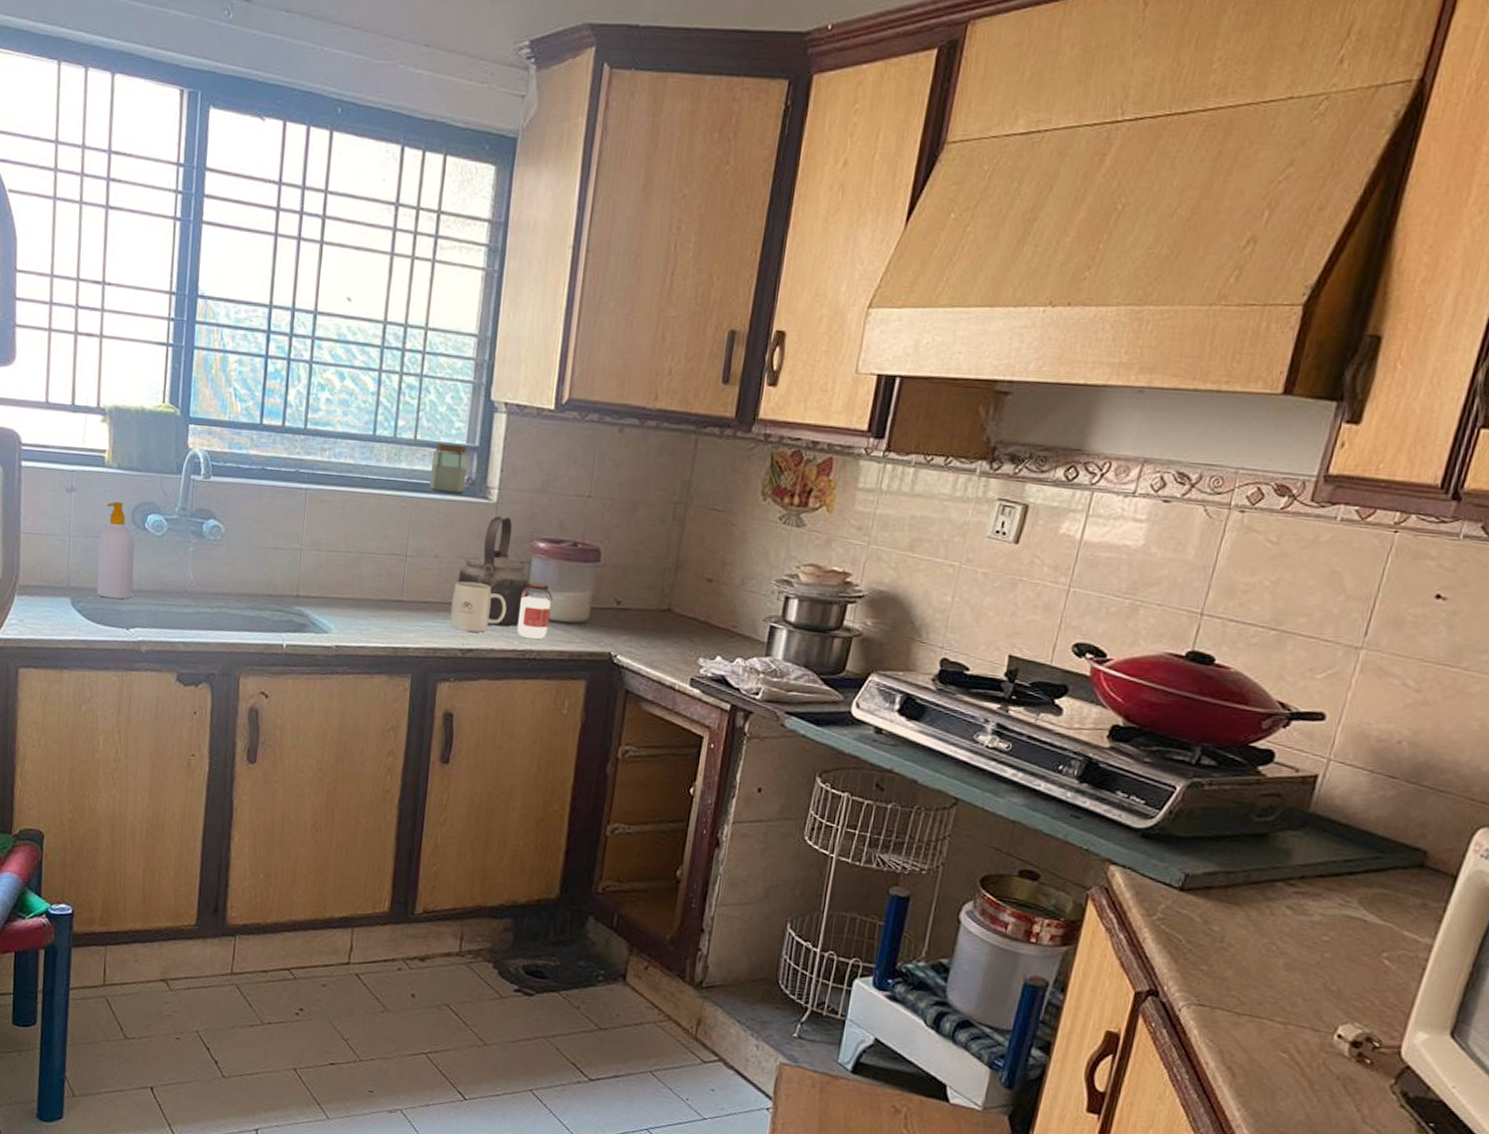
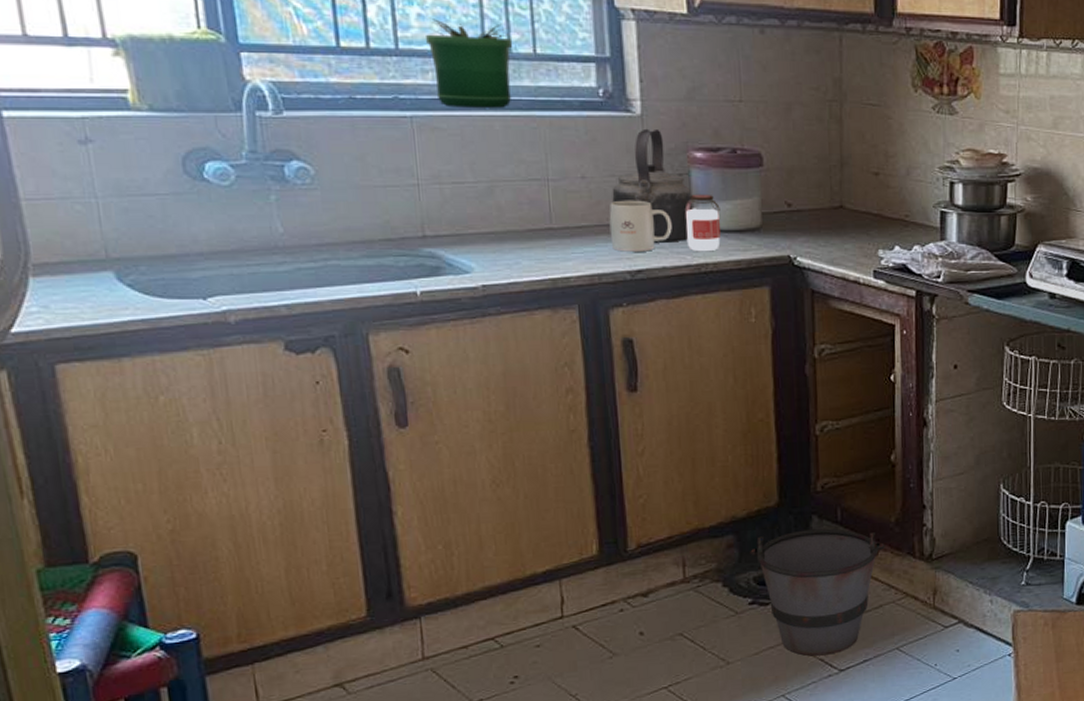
soap bottle: present [96,502,135,600] -> none [139,151,203,266]
planter: none [329,402,402,488] -> present [425,17,516,109]
peanut butter: present [429,443,469,495] -> none [558,56,603,110]
bucket: none [524,926,656,1061] -> present [750,528,885,656]

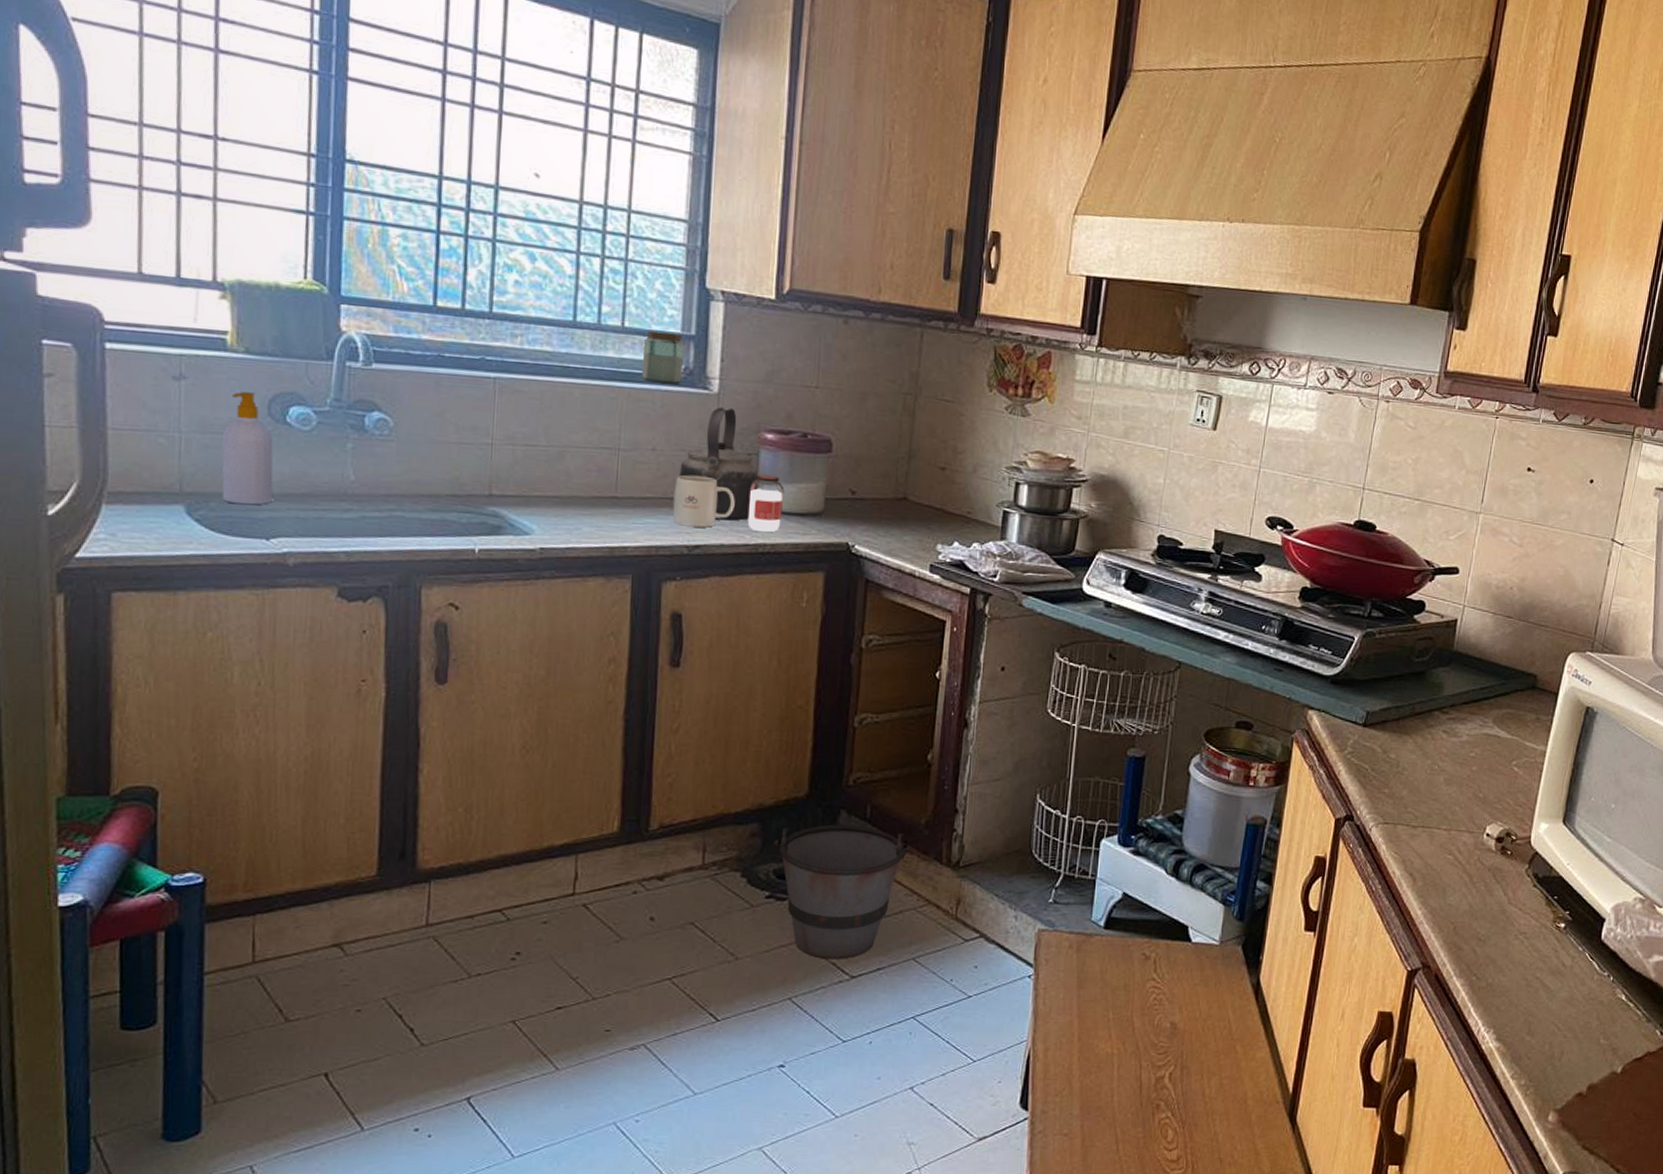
soap bottle: none [139,151,203,266] -> present [221,392,274,505]
planter: present [425,17,516,109] -> none [520,284,606,377]
peanut butter: none [558,56,603,110] -> present [641,331,684,385]

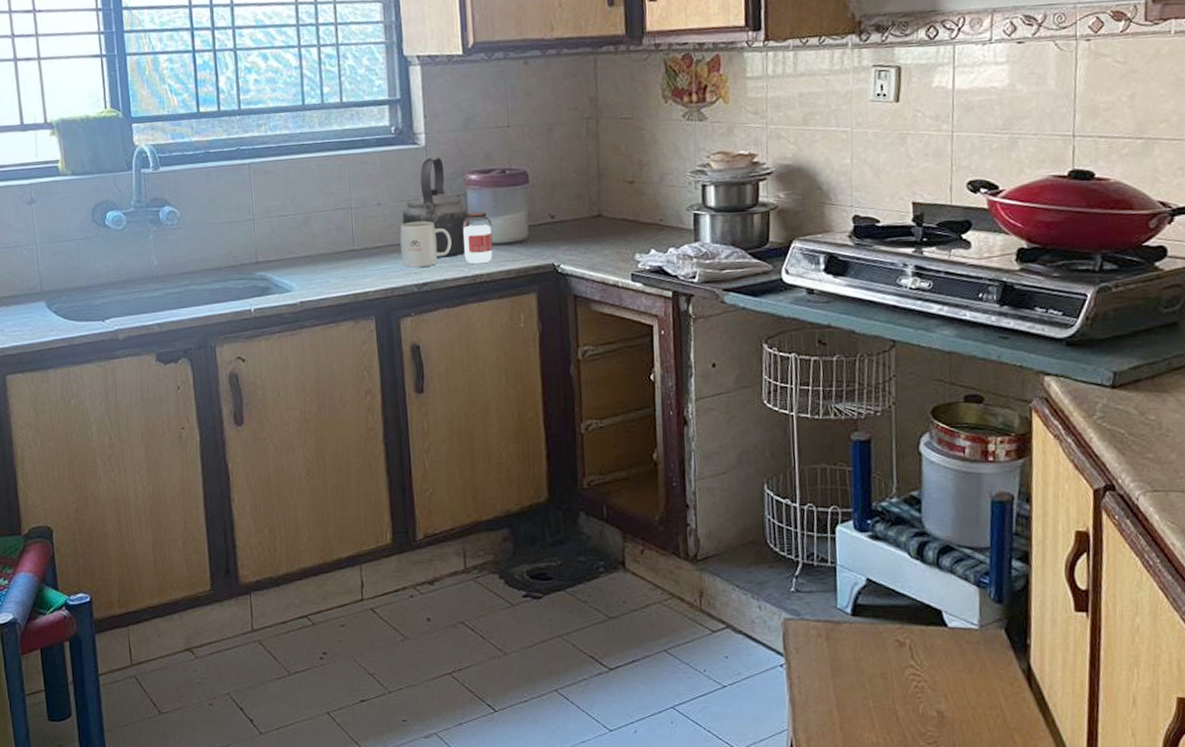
soap bottle: present [221,392,274,505] -> none [63,205,103,296]
peanut butter: present [641,331,684,385] -> none [359,100,395,146]
bucket: present [773,824,912,959] -> none [523,525,650,653]

